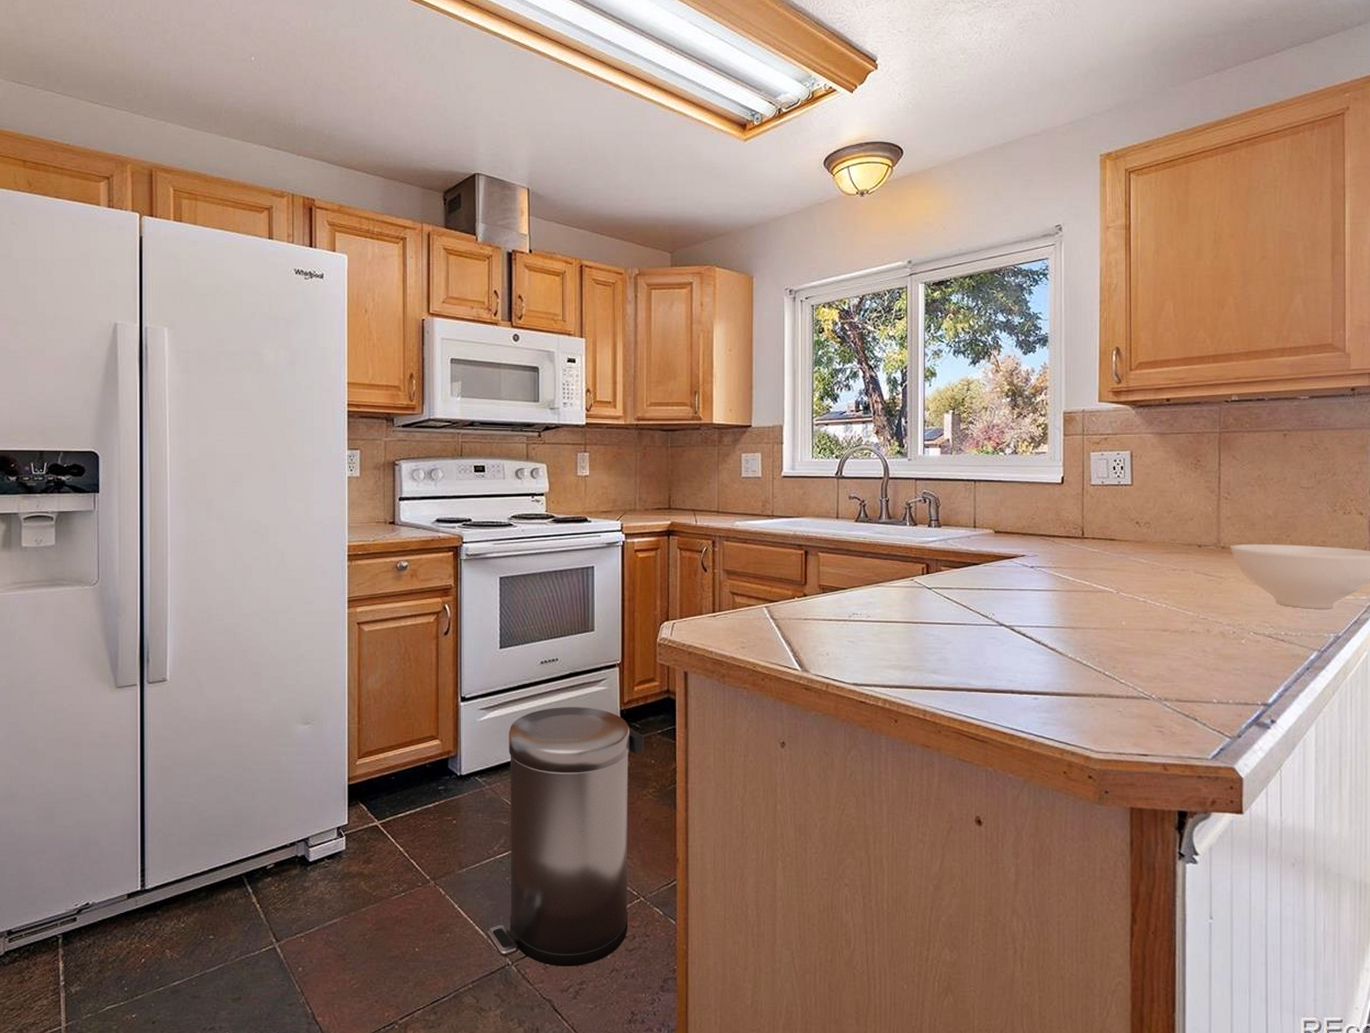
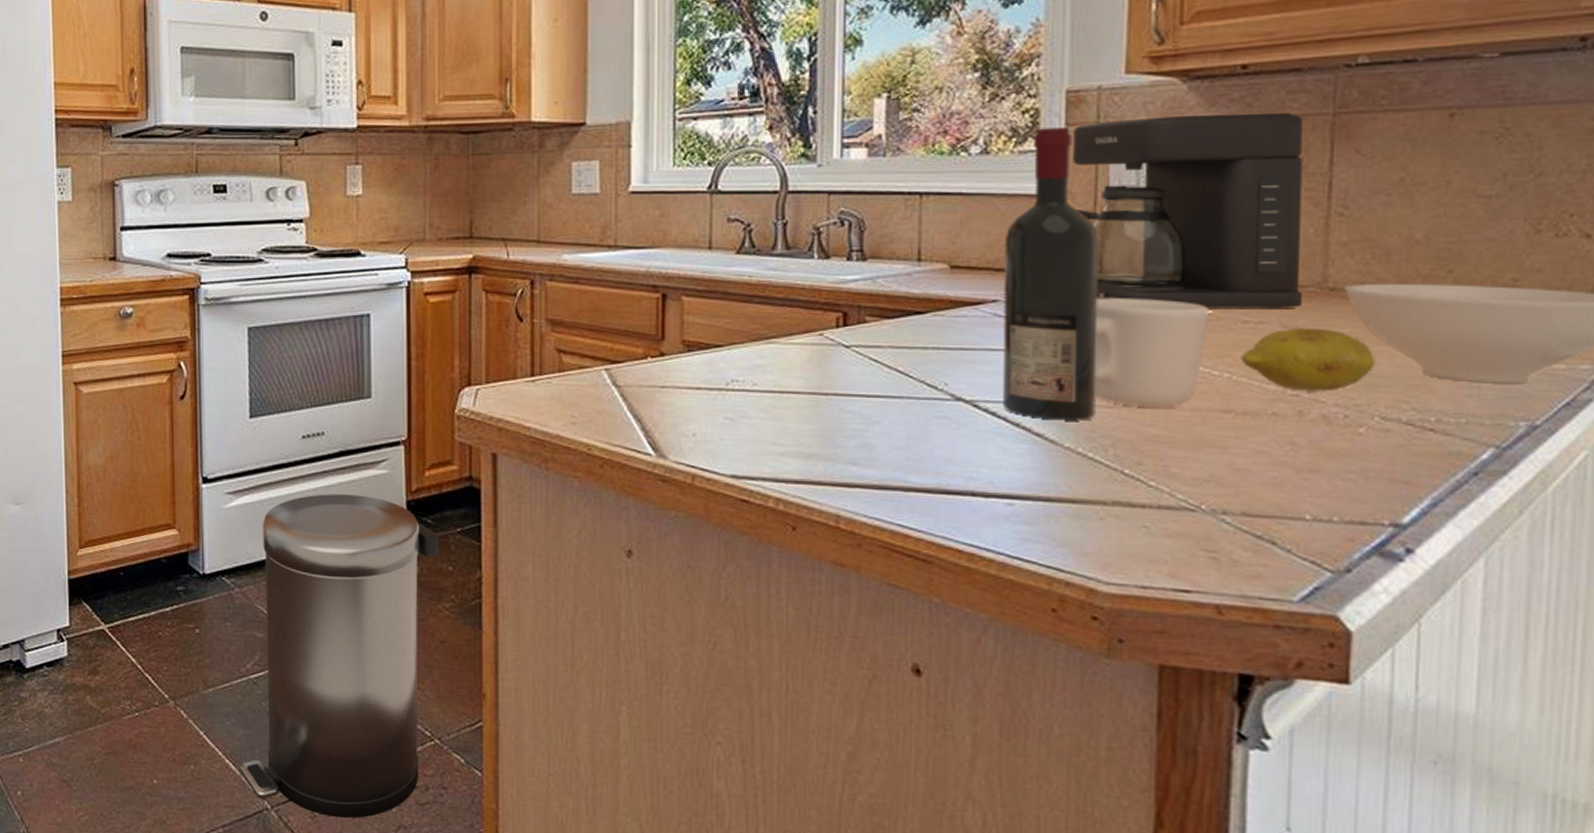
wine bottle: none [1029,437,1087,639] -> present [1002,127,1099,421]
coffee maker: none [1068,430,1207,561] -> present [1072,112,1303,309]
mug: none [1084,554,1152,628] -> present [1094,298,1209,408]
fruit: none [1172,573,1250,616] -> present [1240,327,1376,392]

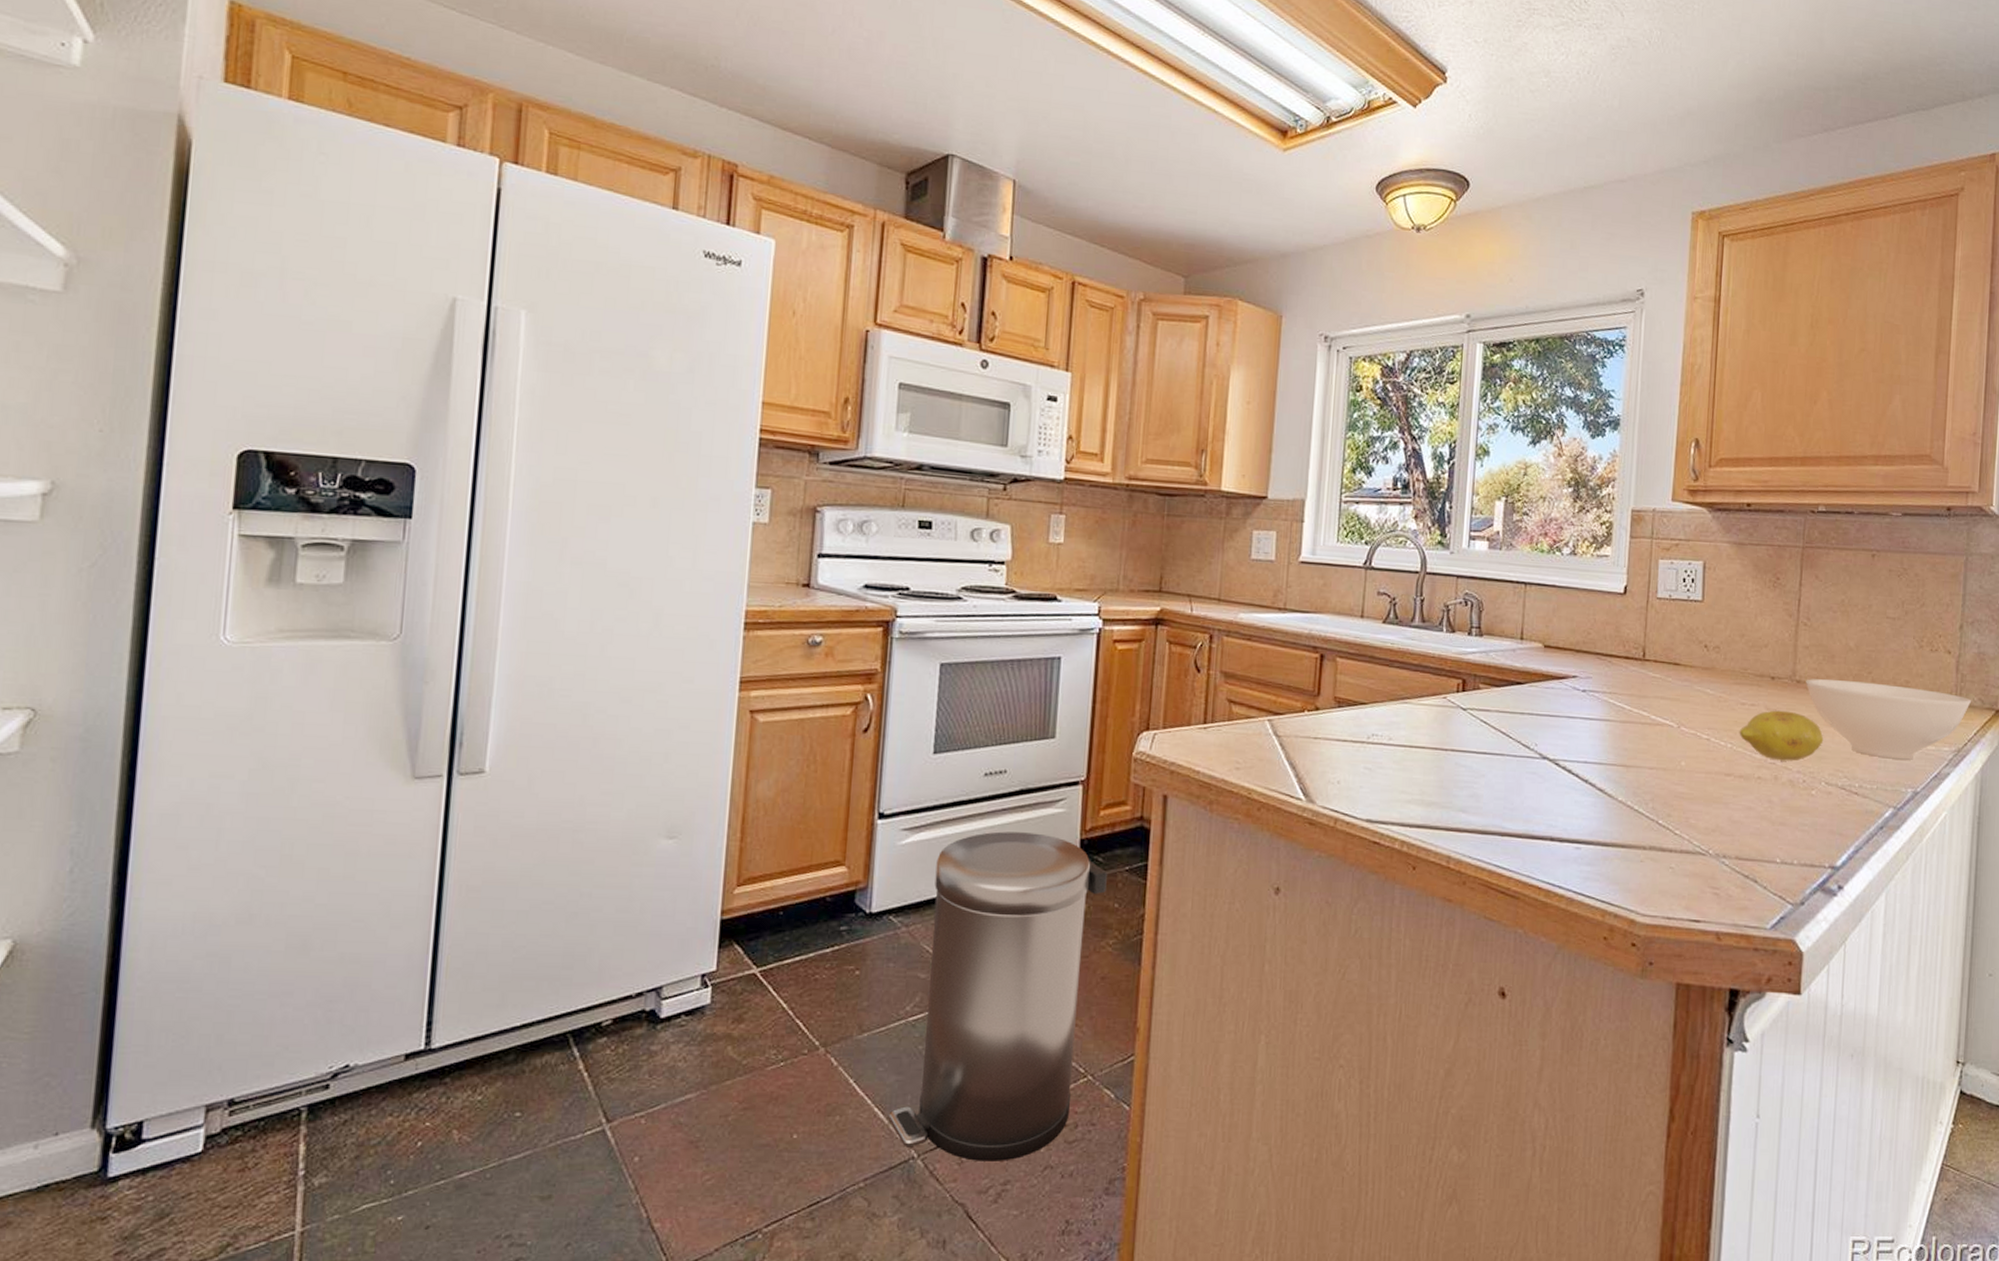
wine bottle: present [1002,127,1099,421] -> none [1576,538,1649,779]
coffee maker: present [1072,112,1303,309] -> none [1633,537,1784,695]
mug: present [1094,298,1209,408] -> none [1641,679,1720,770]

